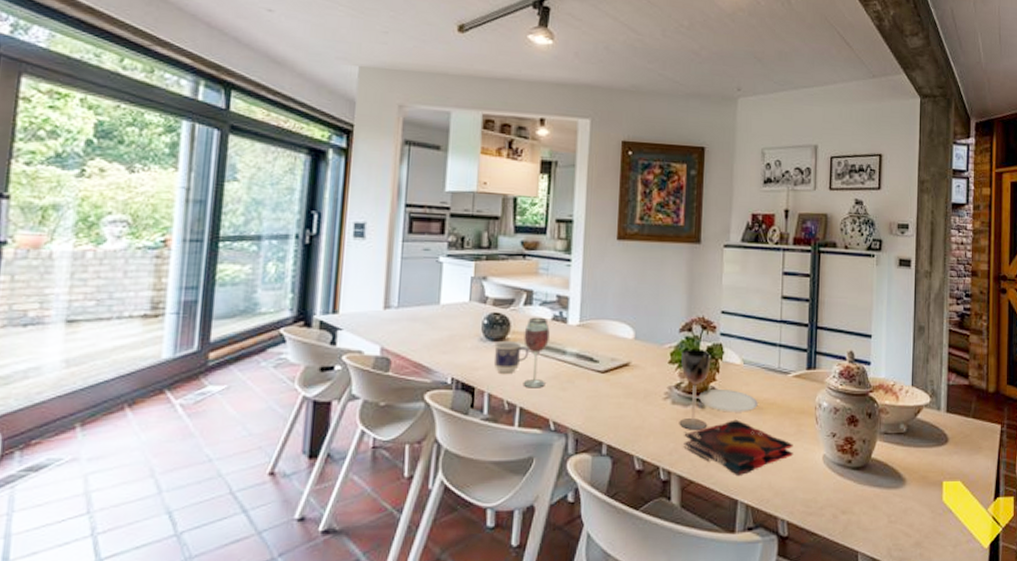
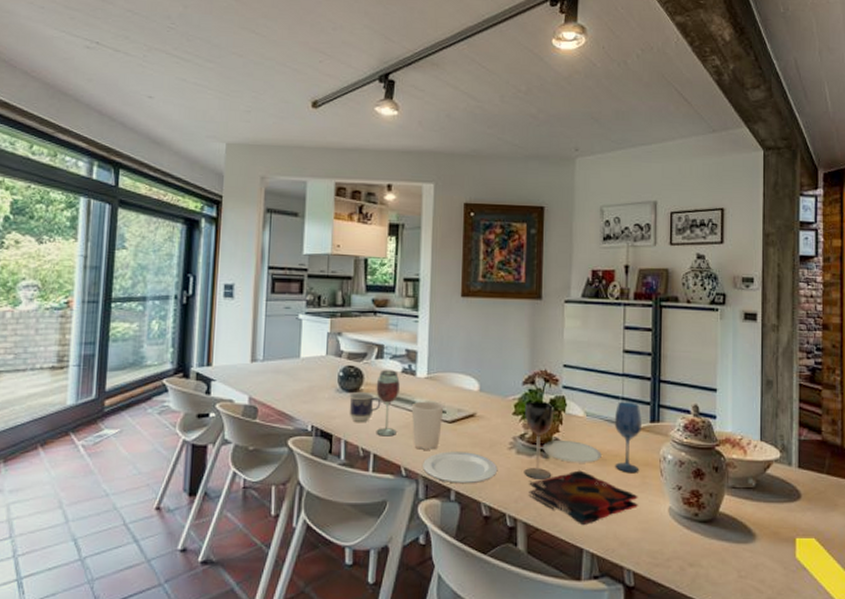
cup: none [561,350,597,403] -> present [411,401,444,451]
plate: none [573,403,652,437] -> present [423,451,498,484]
wineglass: none [771,348,798,420] -> present [614,401,642,472]

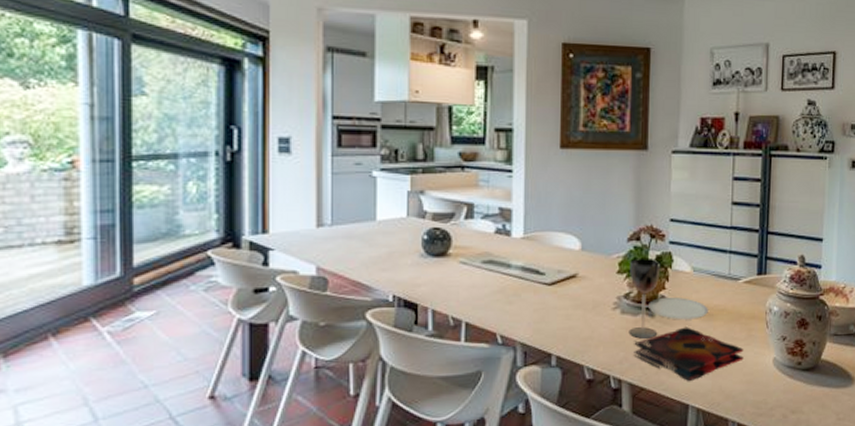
cup: present [349,391,381,422] -> none [436,255,472,289]
wineglass: present [376,370,400,437] -> none [466,230,493,303]
cup: present [411,401,444,451] -> none [506,263,543,316]
plate: present [423,451,498,484] -> none [521,315,602,349]
wineglass: present [614,401,642,472] -> none [721,254,749,326]

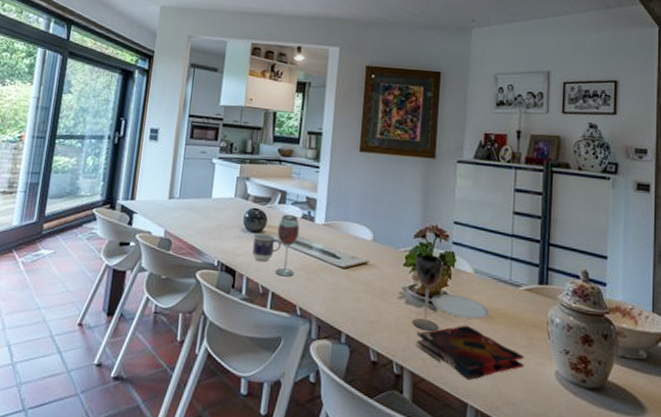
cup: none [436,255,472,289] -> present [251,232,282,262]
wineglass: none [466,230,493,303] -> present [275,214,299,277]

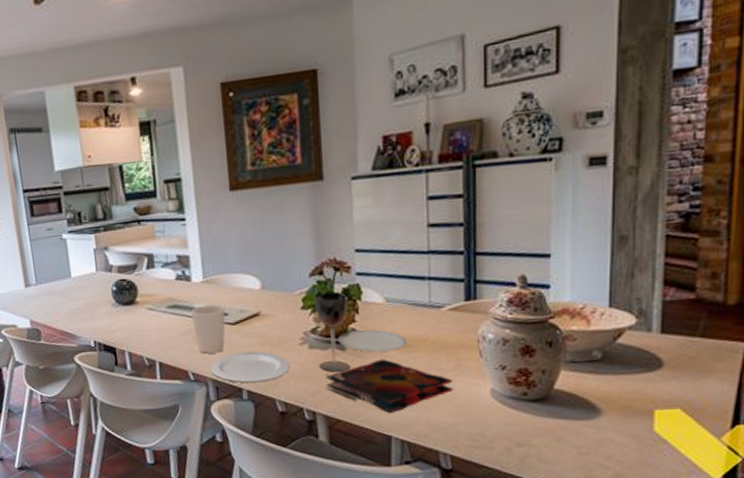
cup: present [251,232,282,262] -> none [126,303,159,334]
wineglass: present [275,214,299,277] -> none [151,278,179,345]
cup: none [308,246,339,294] -> present [190,304,226,355]
plate: none [316,295,387,329] -> present [210,351,291,384]

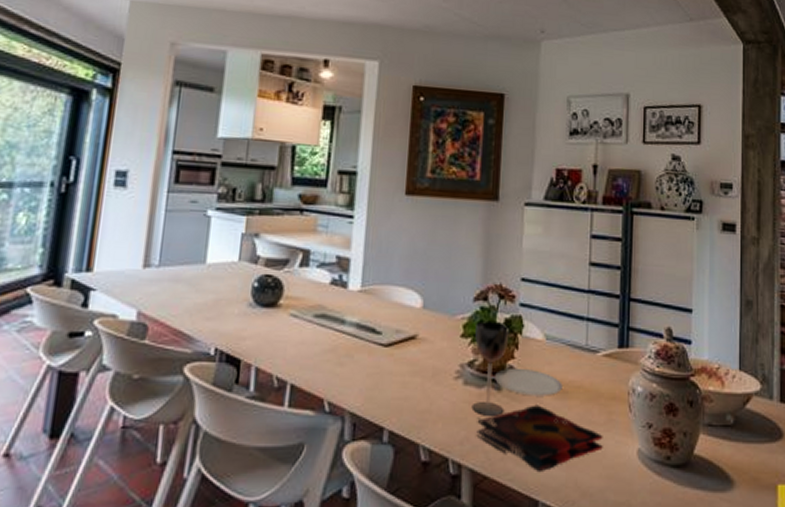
cup: present [190,304,226,355] -> none [339,319,380,381]
plate: present [210,351,291,384] -> none [351,381,441,422]

